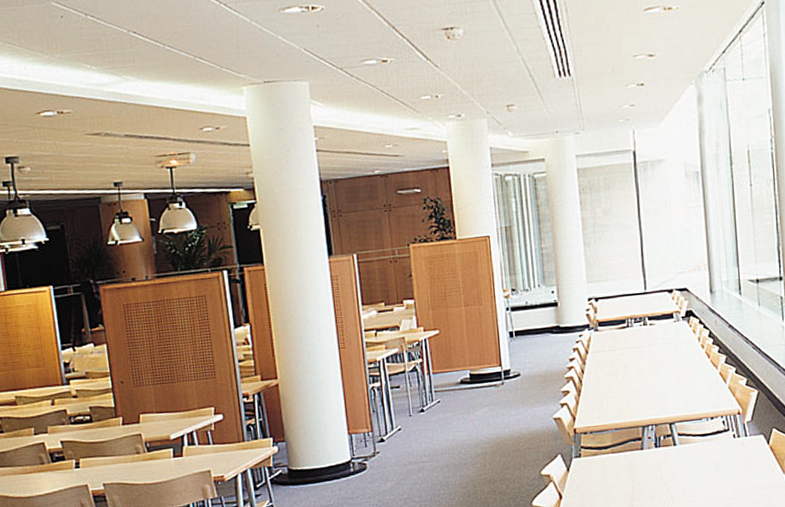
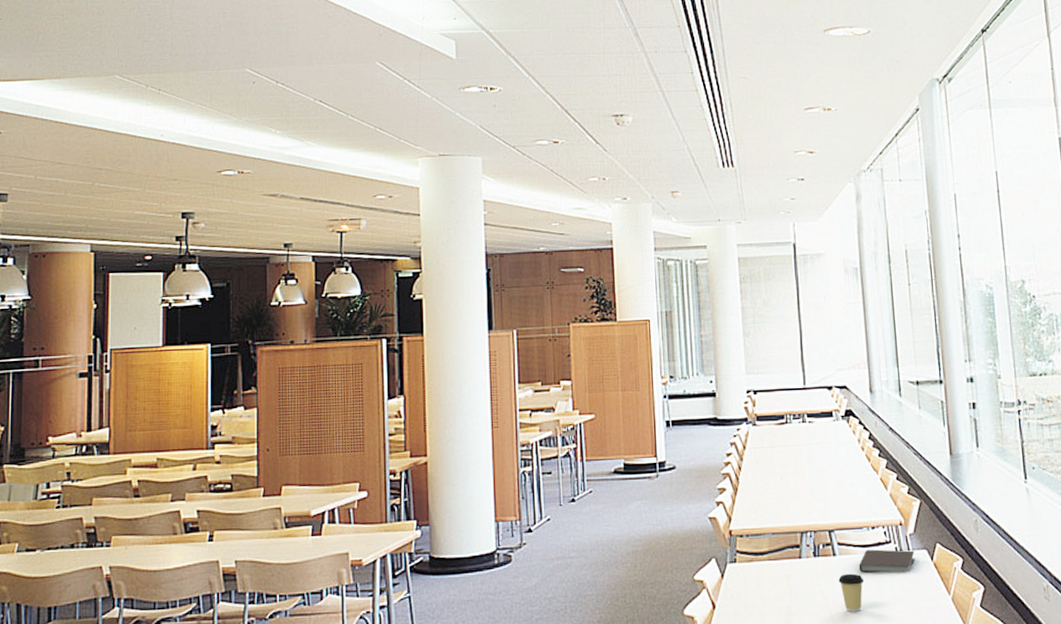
coffee cup: none [678,460,704,494] -> present [838,573,865,612]
notebook: none [698,436,752,459] -> present [858,549,915,573]

